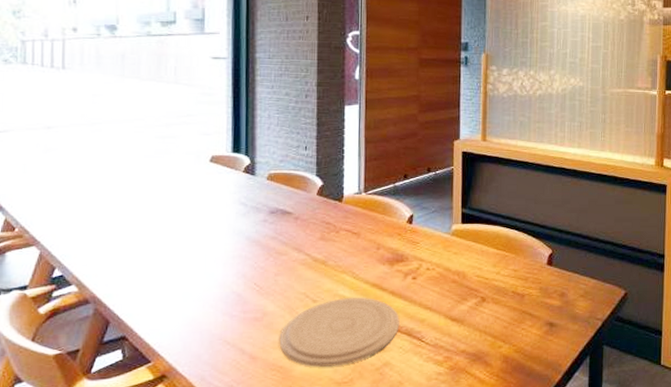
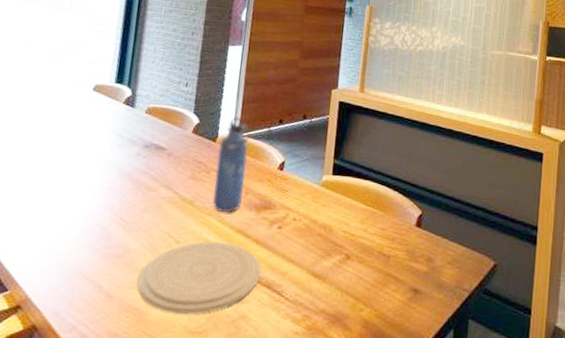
water bottle: none [345,176,376,269] -> present [213,117,251,213]

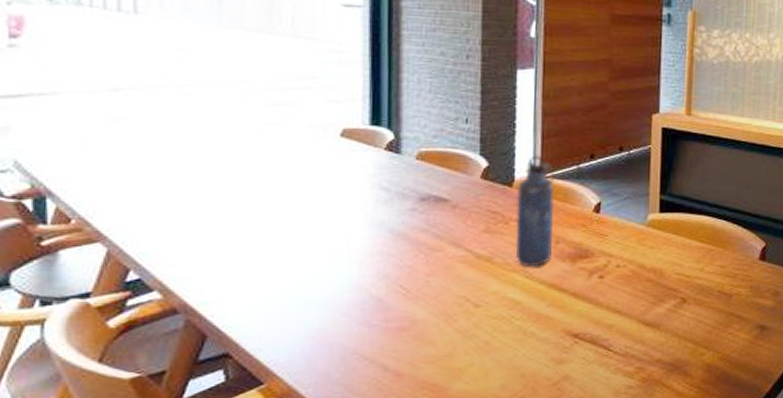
plate: present [138,242,261,314] -> none [432,301,583,384]

